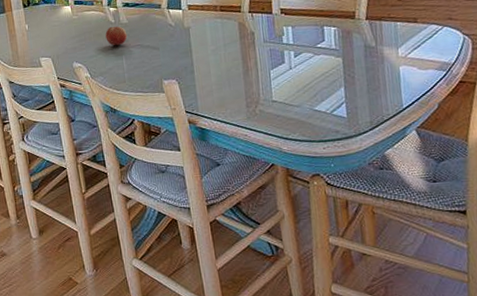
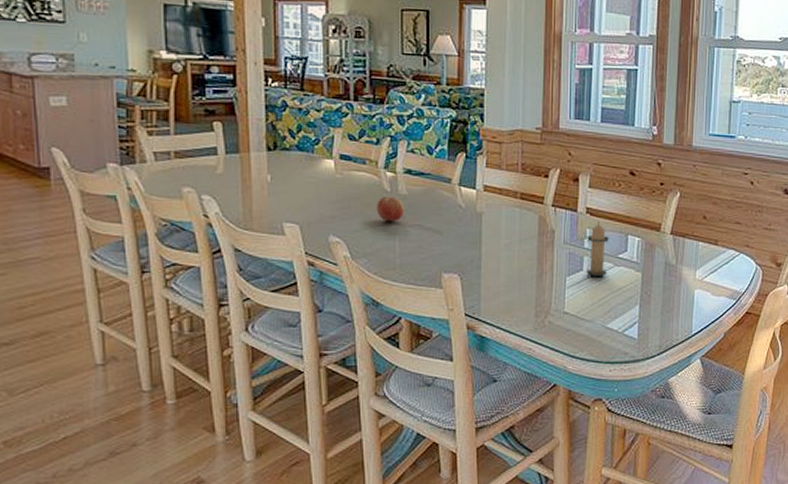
candle: none [284,18,308,67] -> present [586,220,610,276]

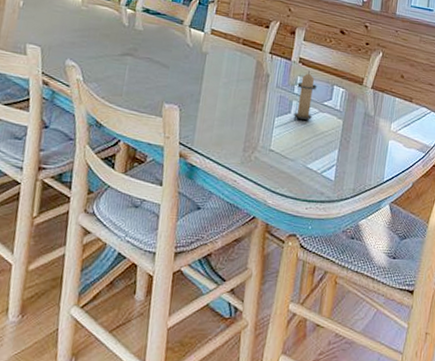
fruit: present [377,196,405,222] -> none [113,29,139,54]

